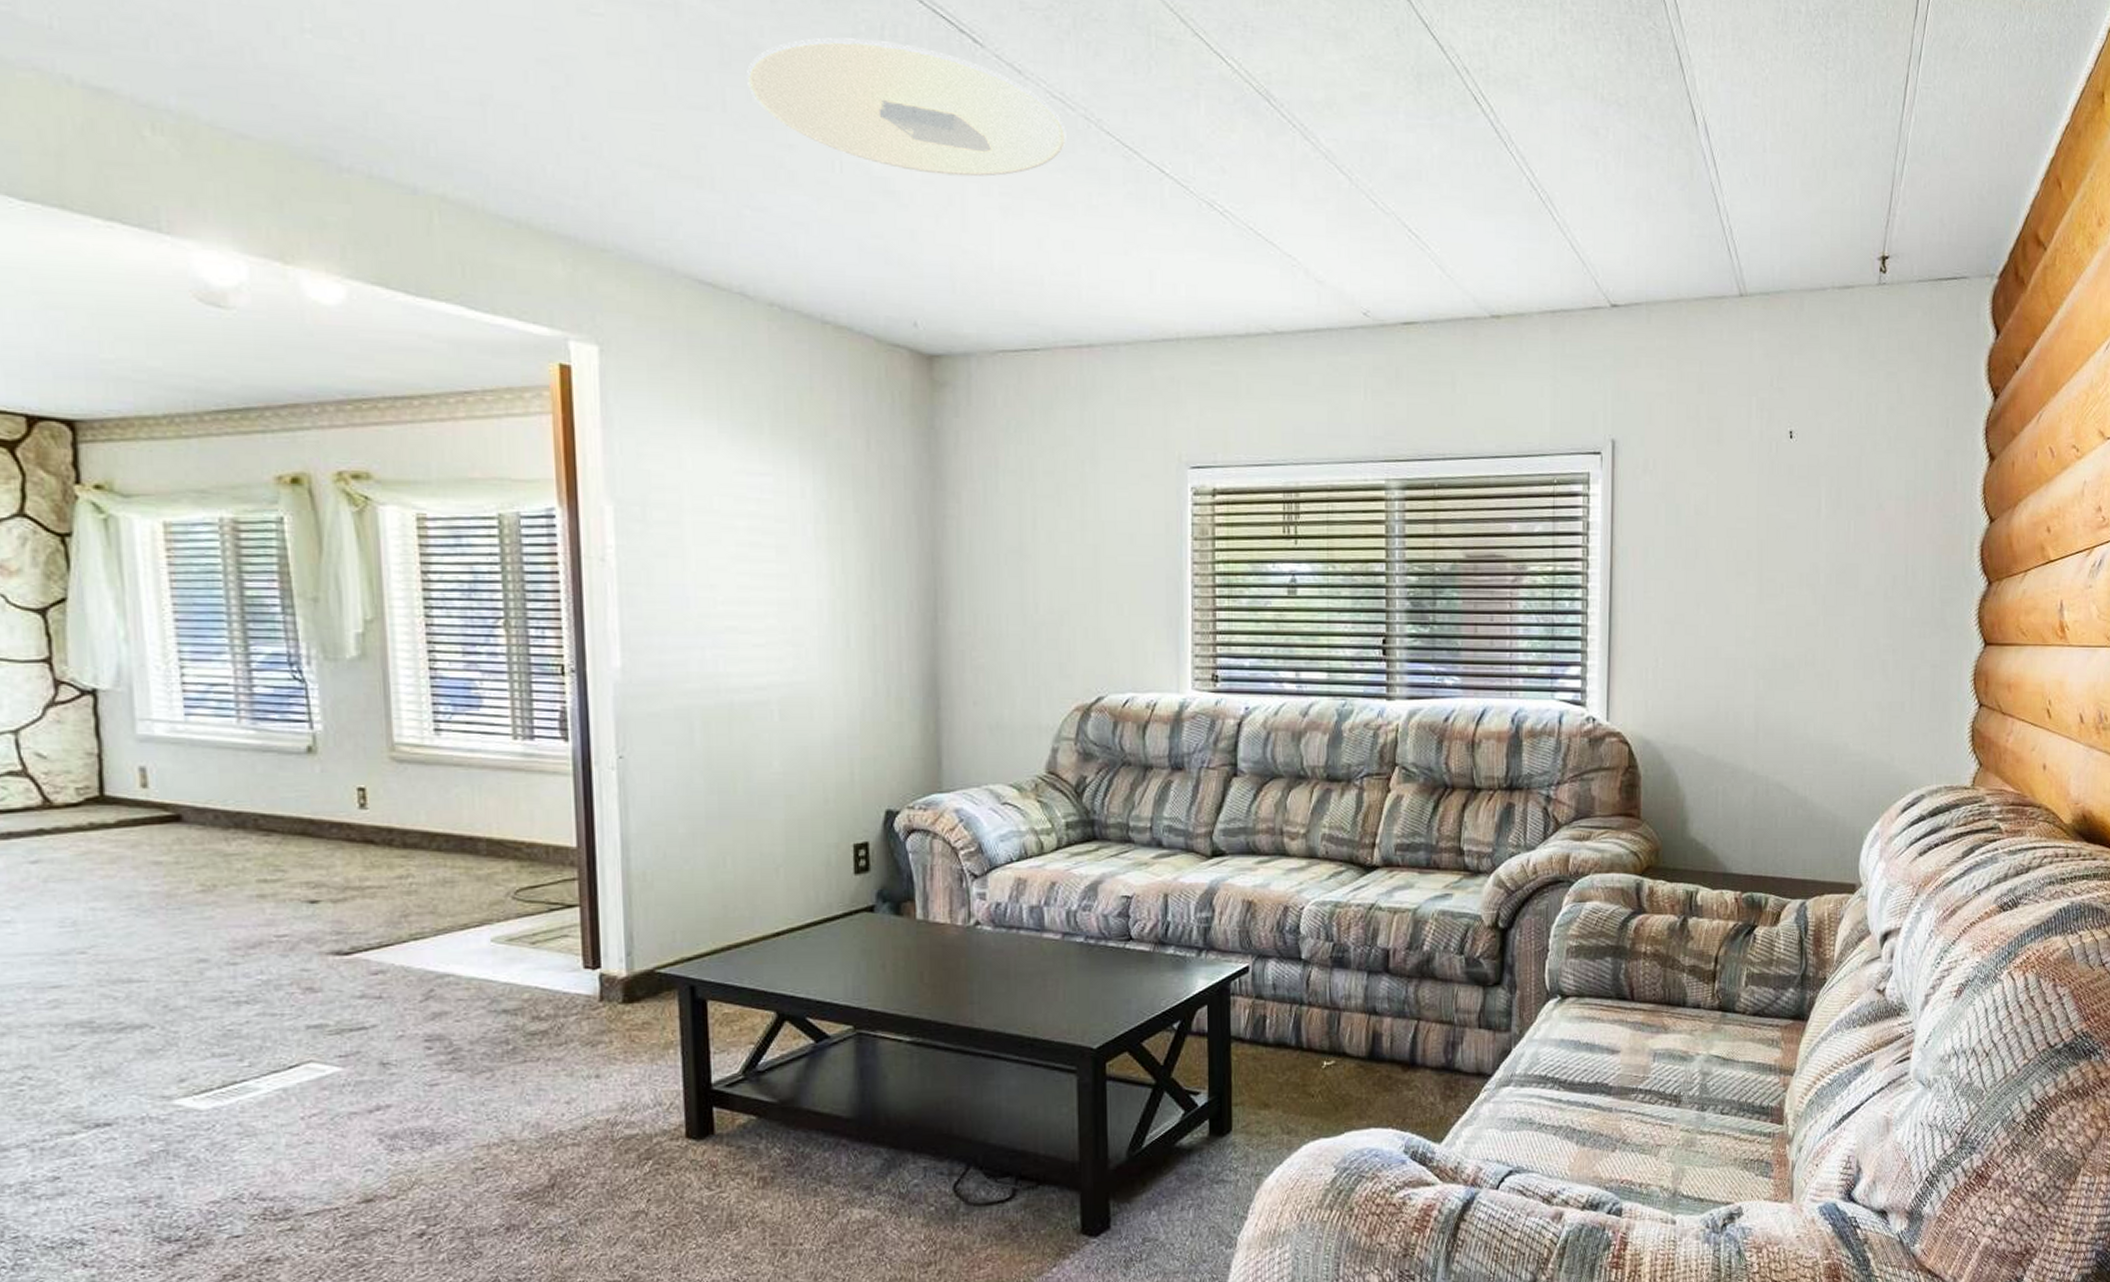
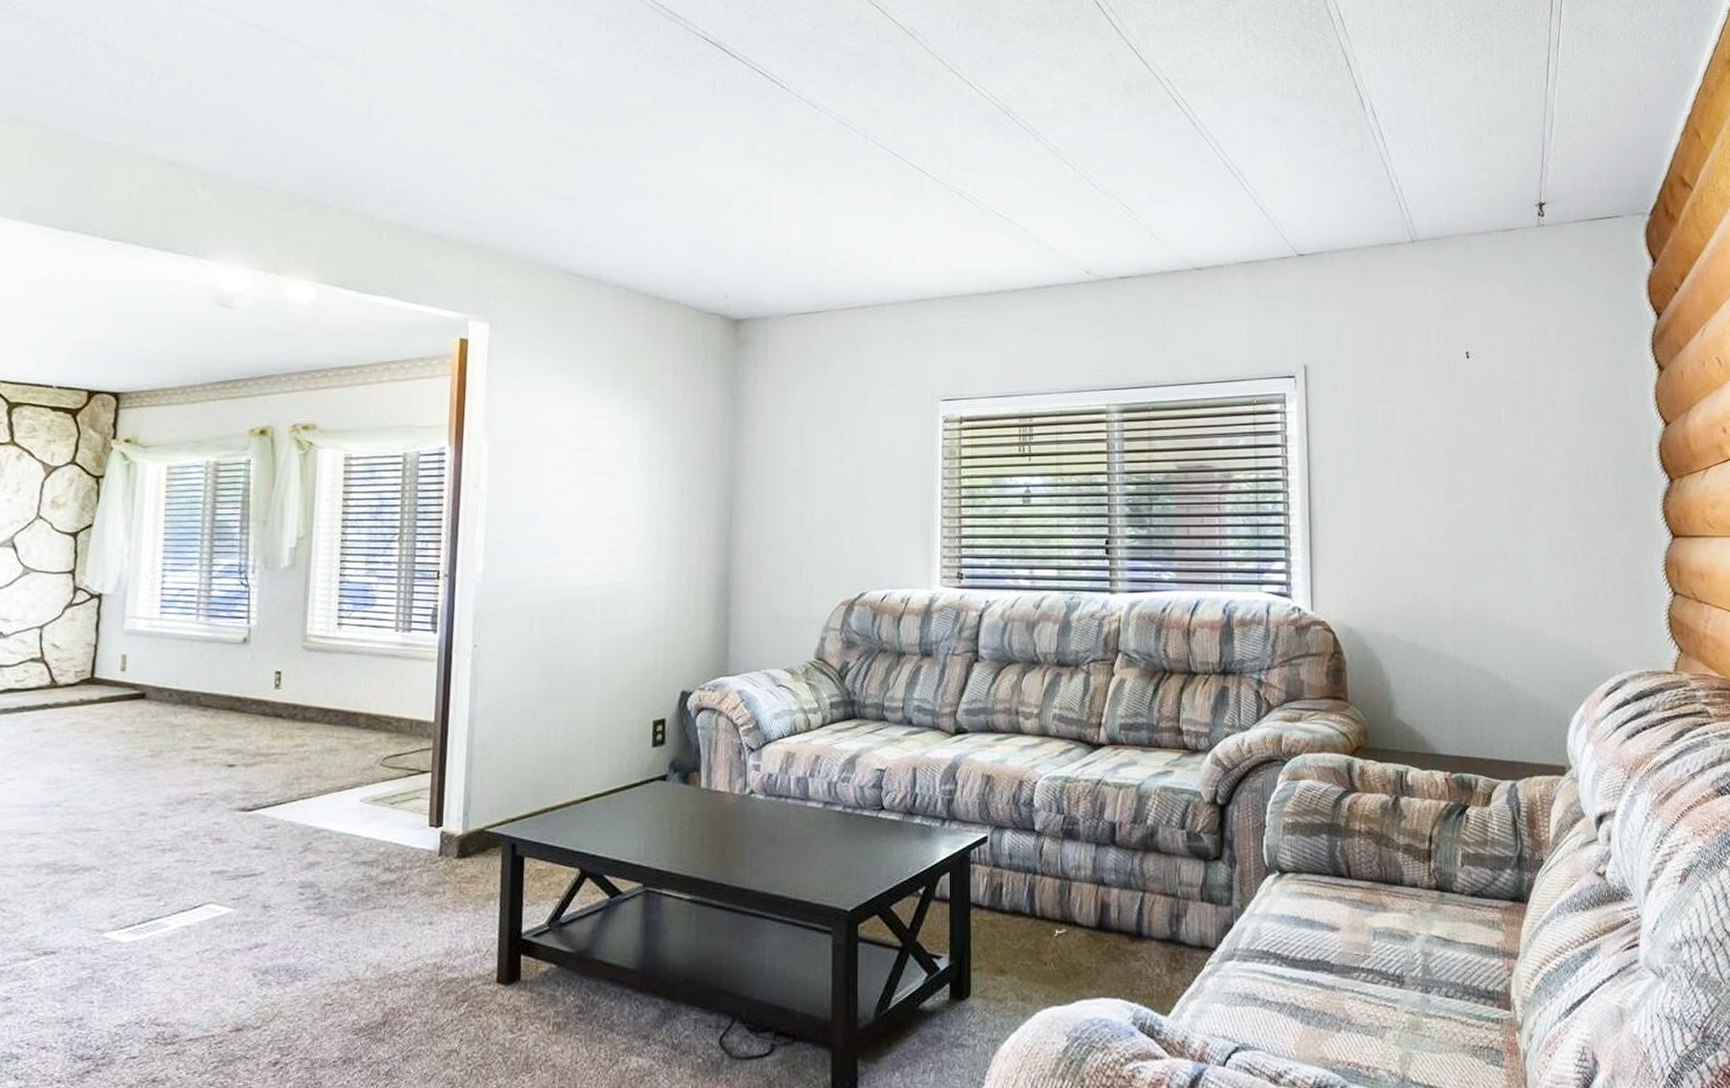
ceiling light: present [747,37,1066,177] -> none [614,91,849,185]

